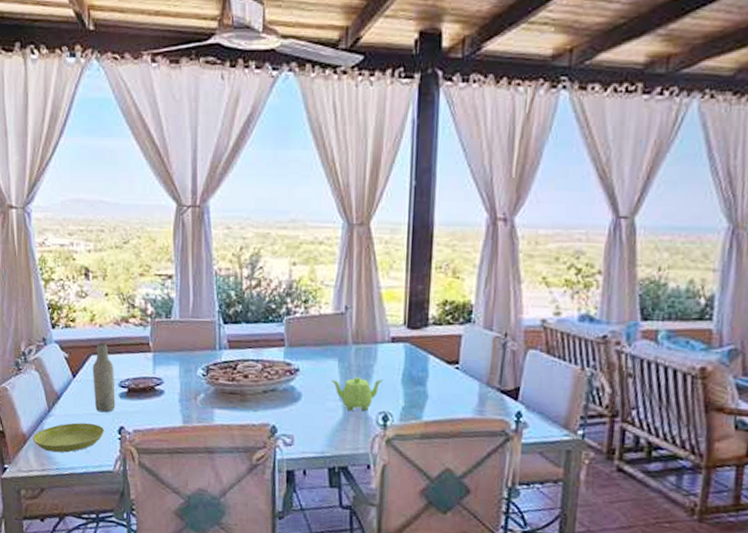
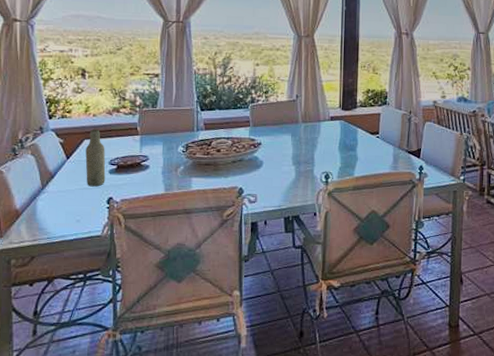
saucer: present [33,422,105,453] -> none [26,196,95,224]
teapot: present [330,377,383,410] -> none [285,147,325,172]

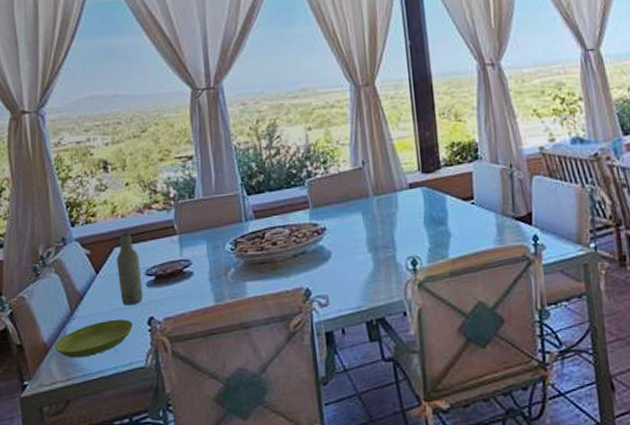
saucer: none [26,196,95,224] -> present [55,319,134,358]

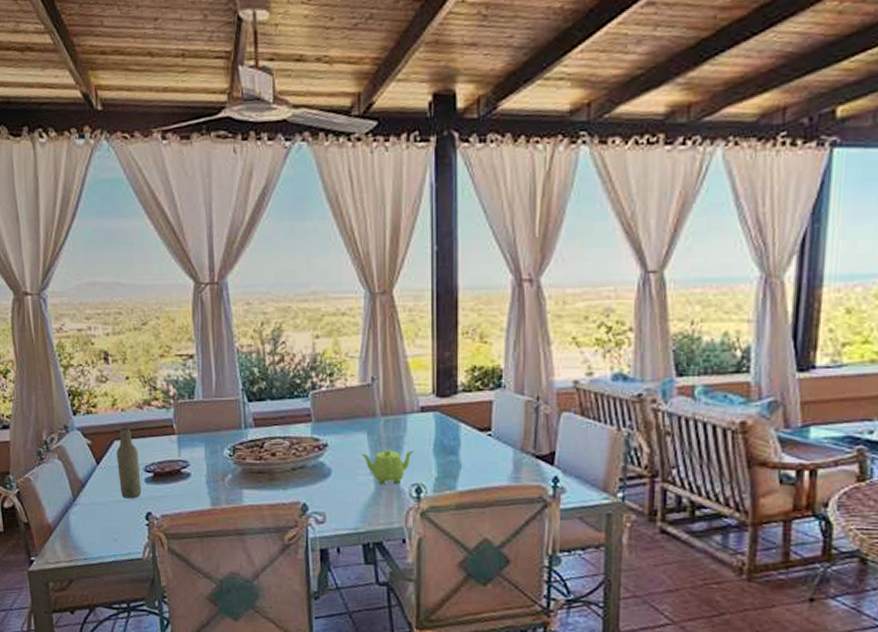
saucer: present [55,319,134,358] -> none [59,510,132,543]
teapot: none [357,225,407,261] -> present [360,449,414,484]

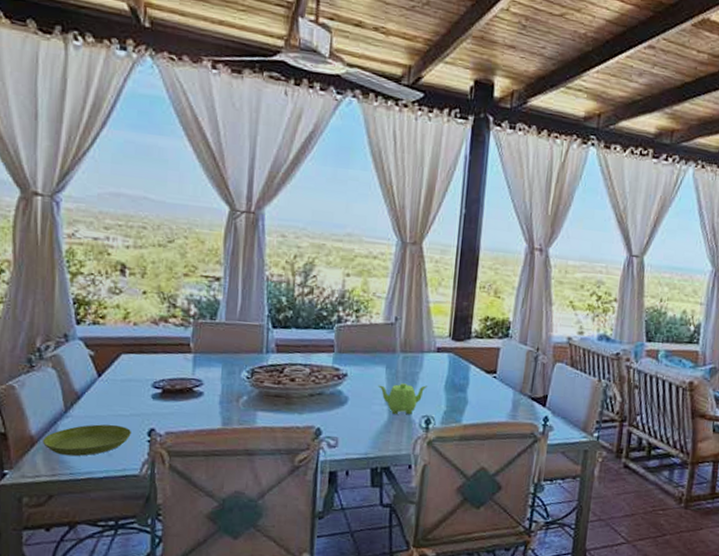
saucer: none [59,510,132,543] -> present [43,424,132,457]
bottle: present [116,428,142,499] -> none [121,341,148,414]

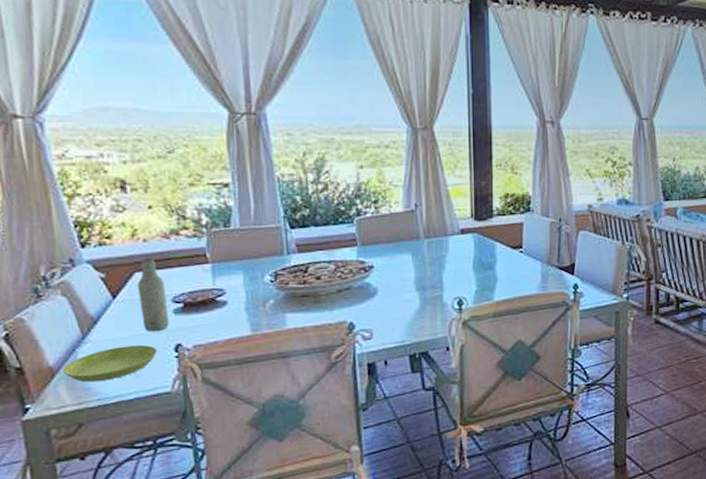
bottle: none [121,341,148,414] -> present [137,259,169,332]
teapot: present [377,383,427,414] -> none [405,268,455,299]

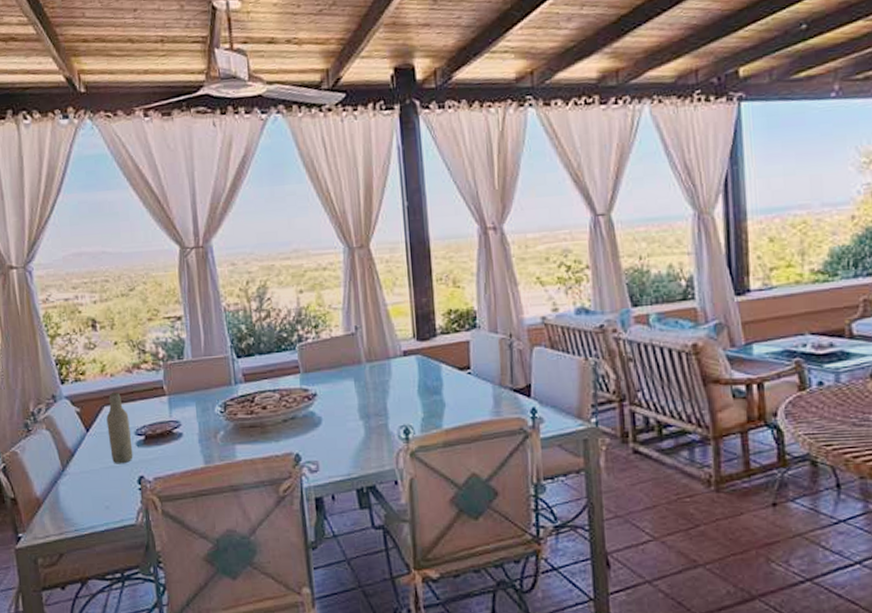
saucer: present [63,344,158,383] -> none [48,476,124,513]

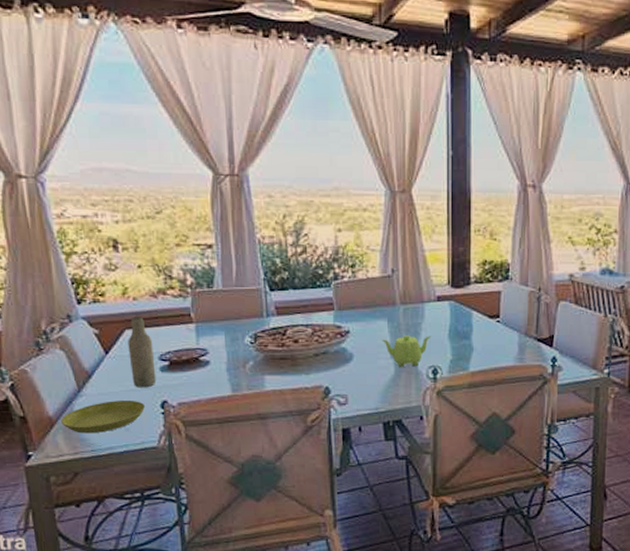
saucer: none [48,476,124,513] -> present [61,399,146,434]
teapot: none [349,393,400,428] -> present [381,335,431,367]

